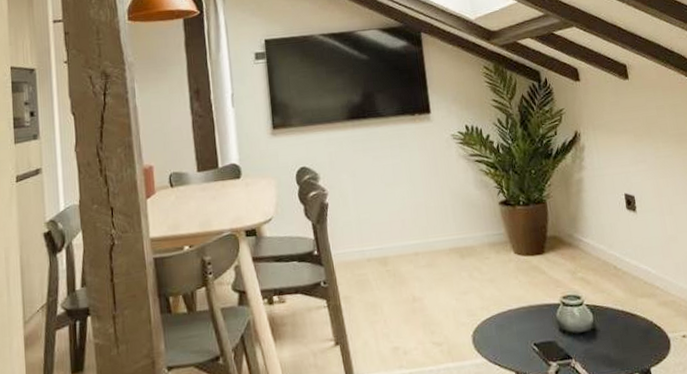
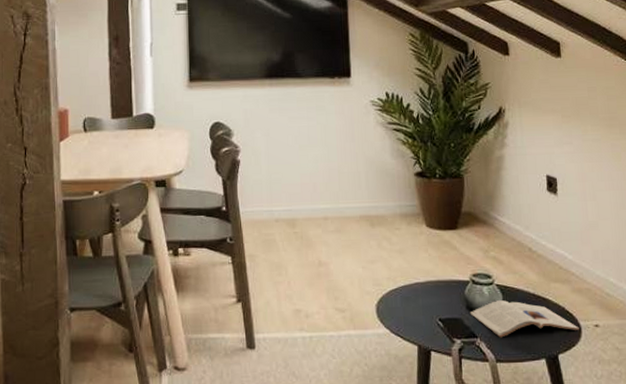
magazine: none [562,319,668,357] -> present [469,299,580,338]

